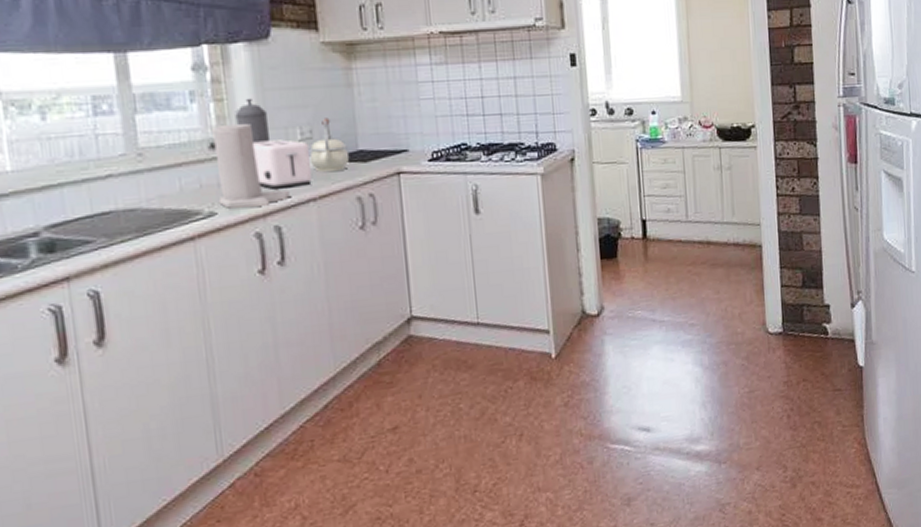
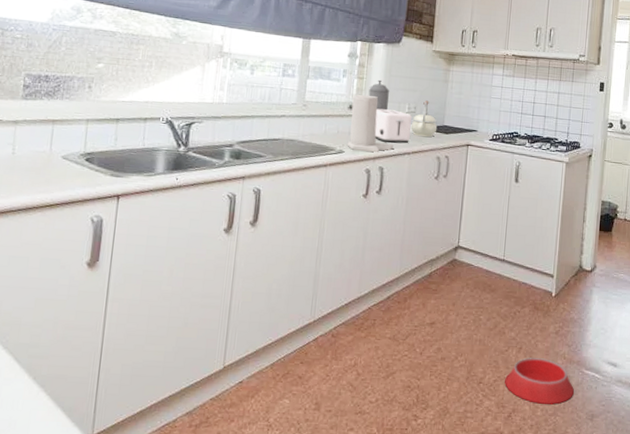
pet bowl: none [507,441,601,501] -> present [505,357,574,405]

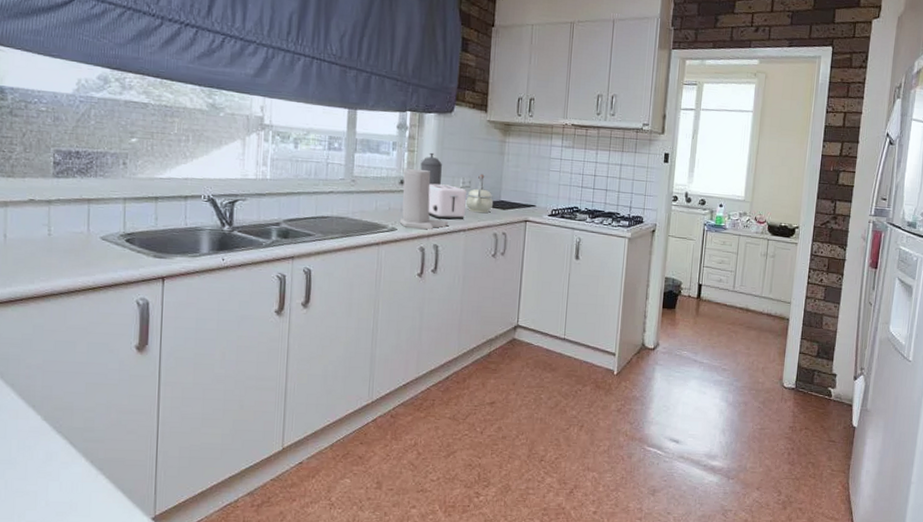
pet bowl: present [505,357,574,405] -> none [566,435,636,480]

